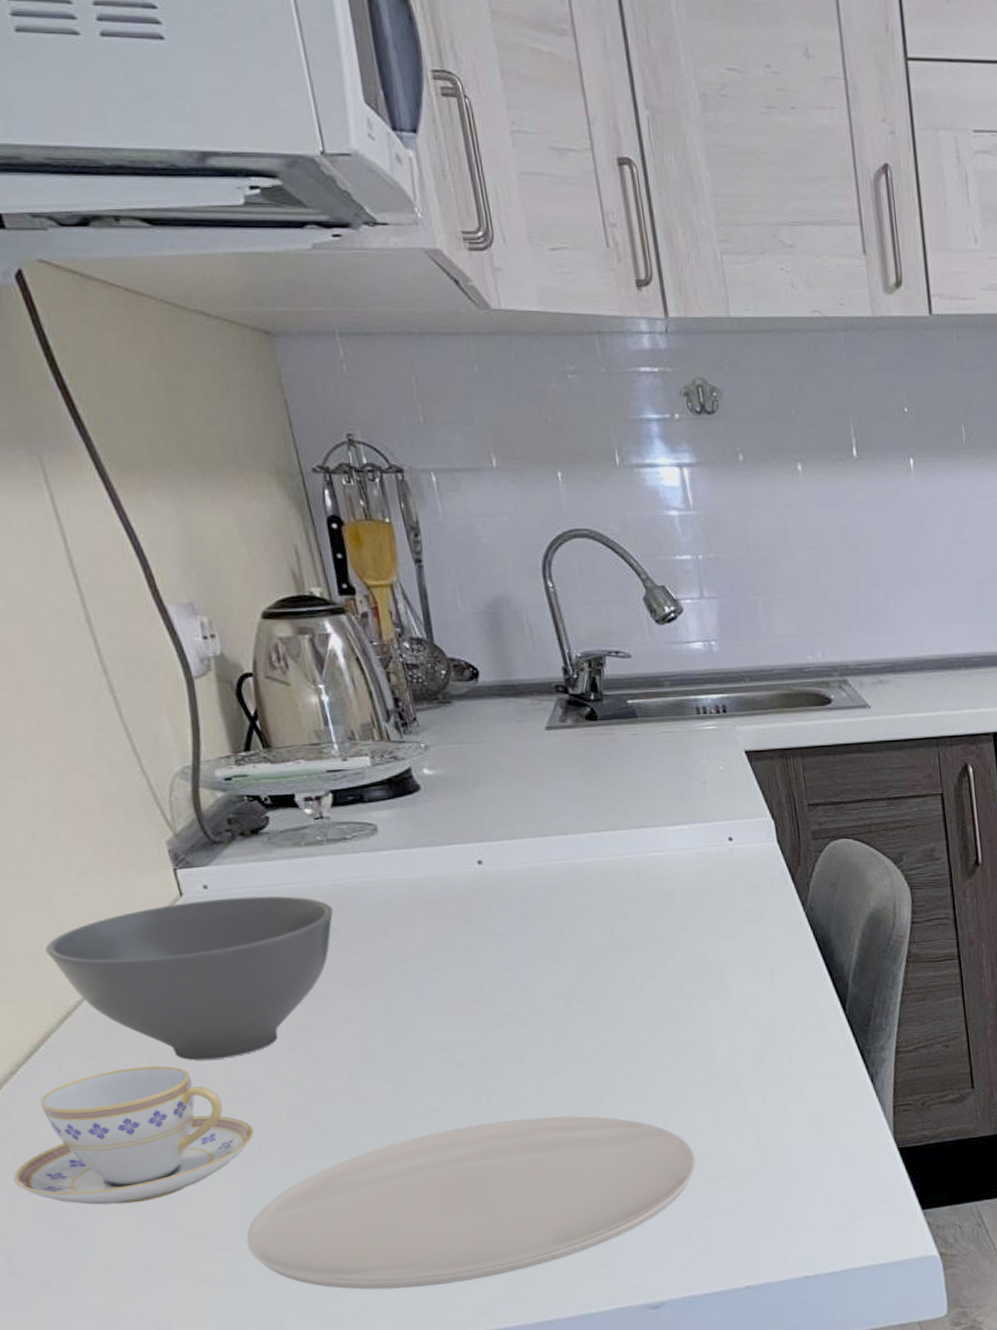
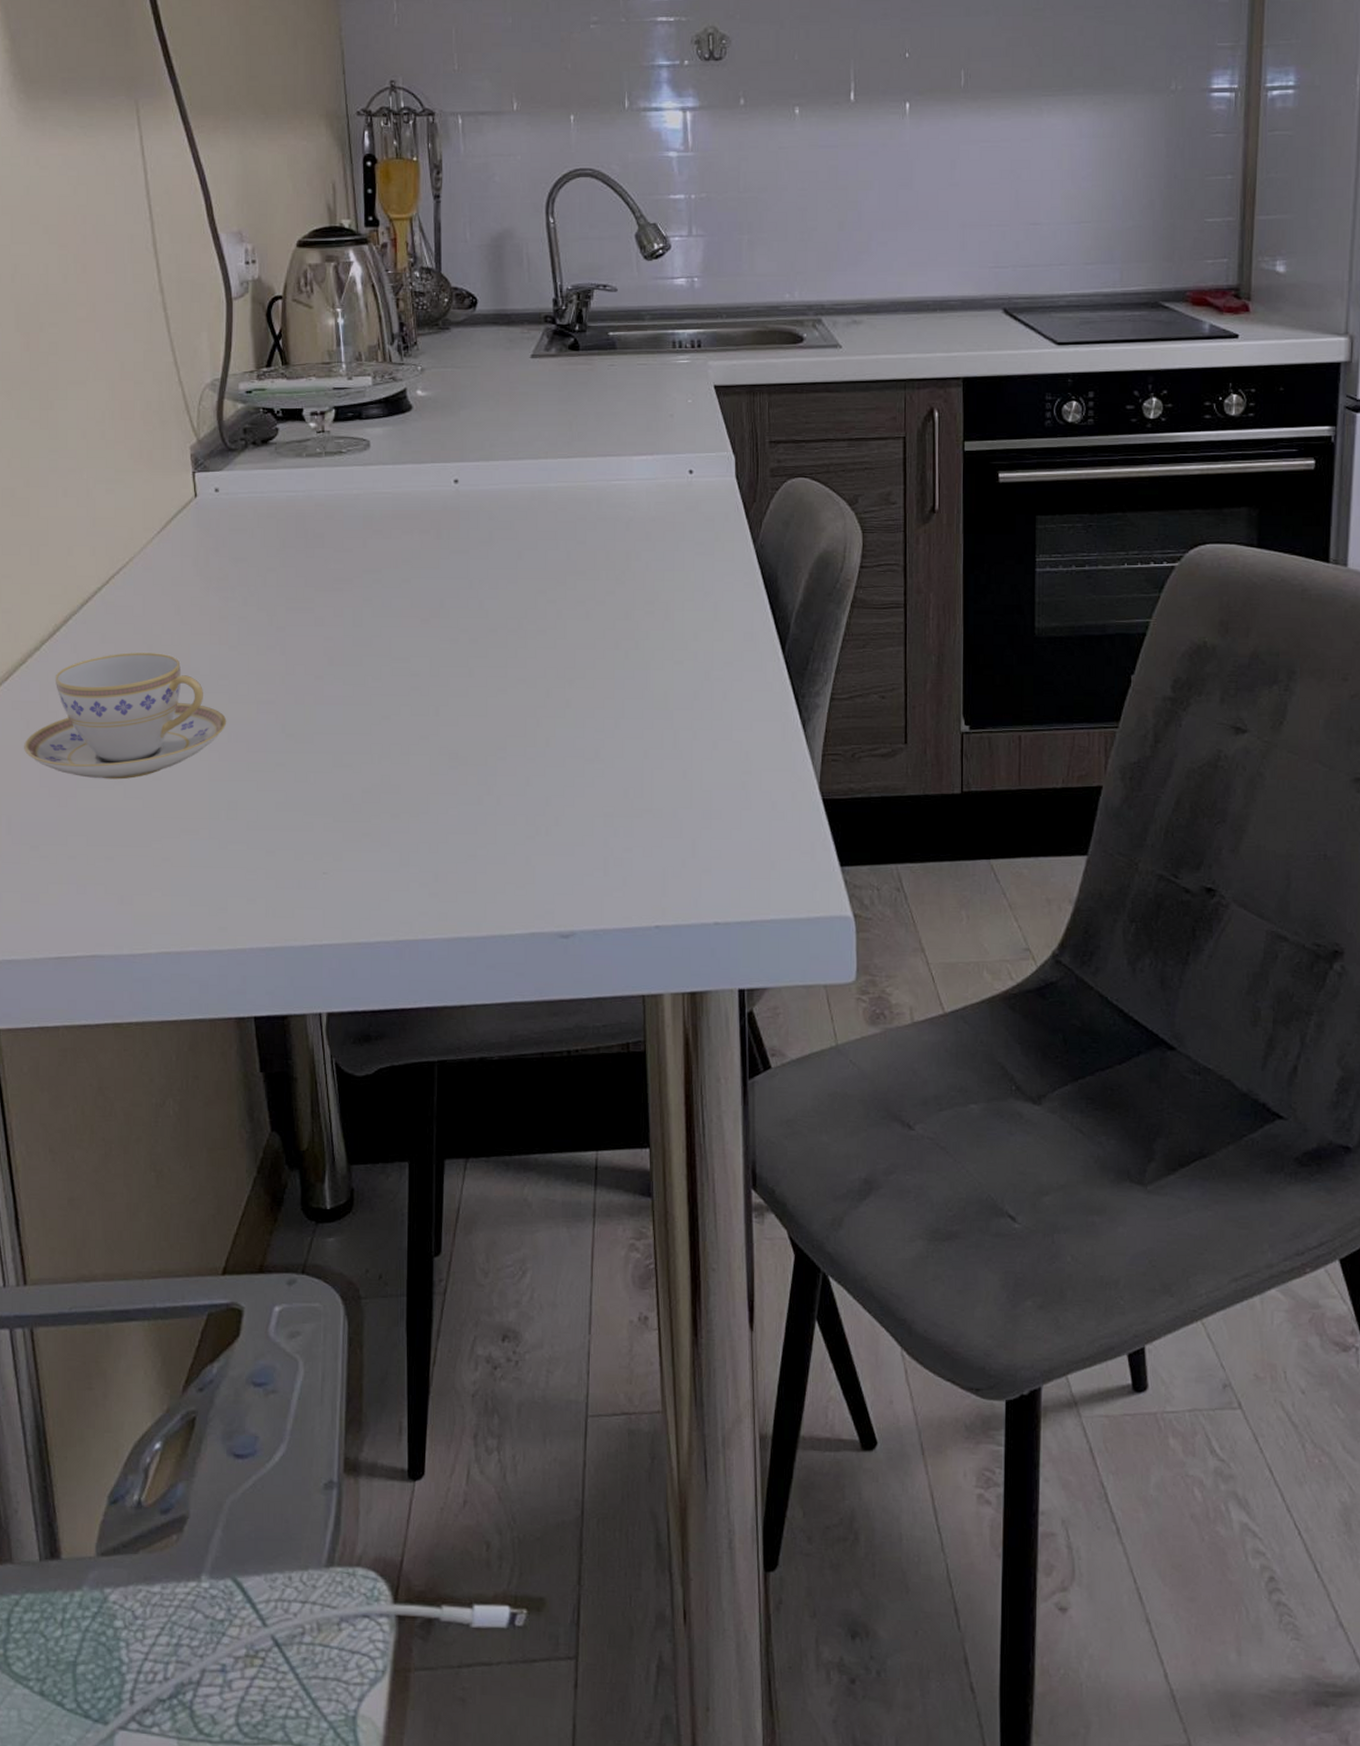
bowl: present [45,896,334,1061] -> none [79,501,322,651]
plate: present [246,1116,696,1290] -> none [206,733,621,890]

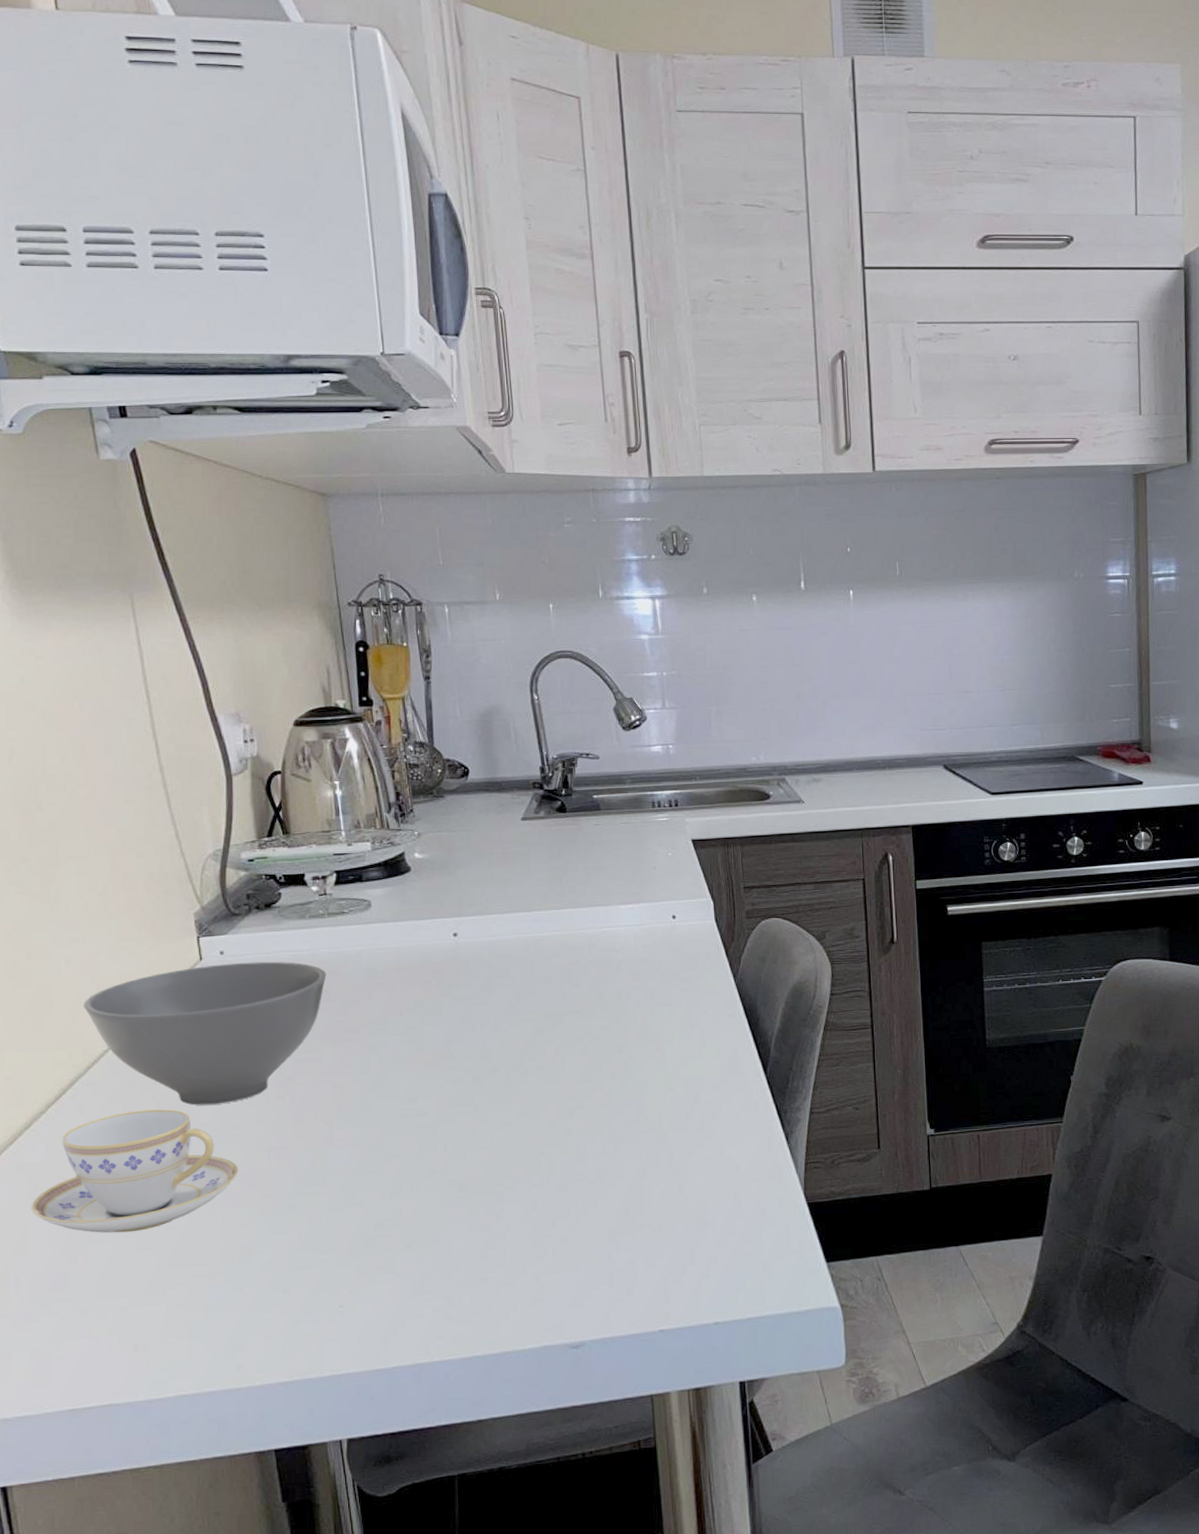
bowl: none [79,501,322,651] -> present [84,961,327,1105]

